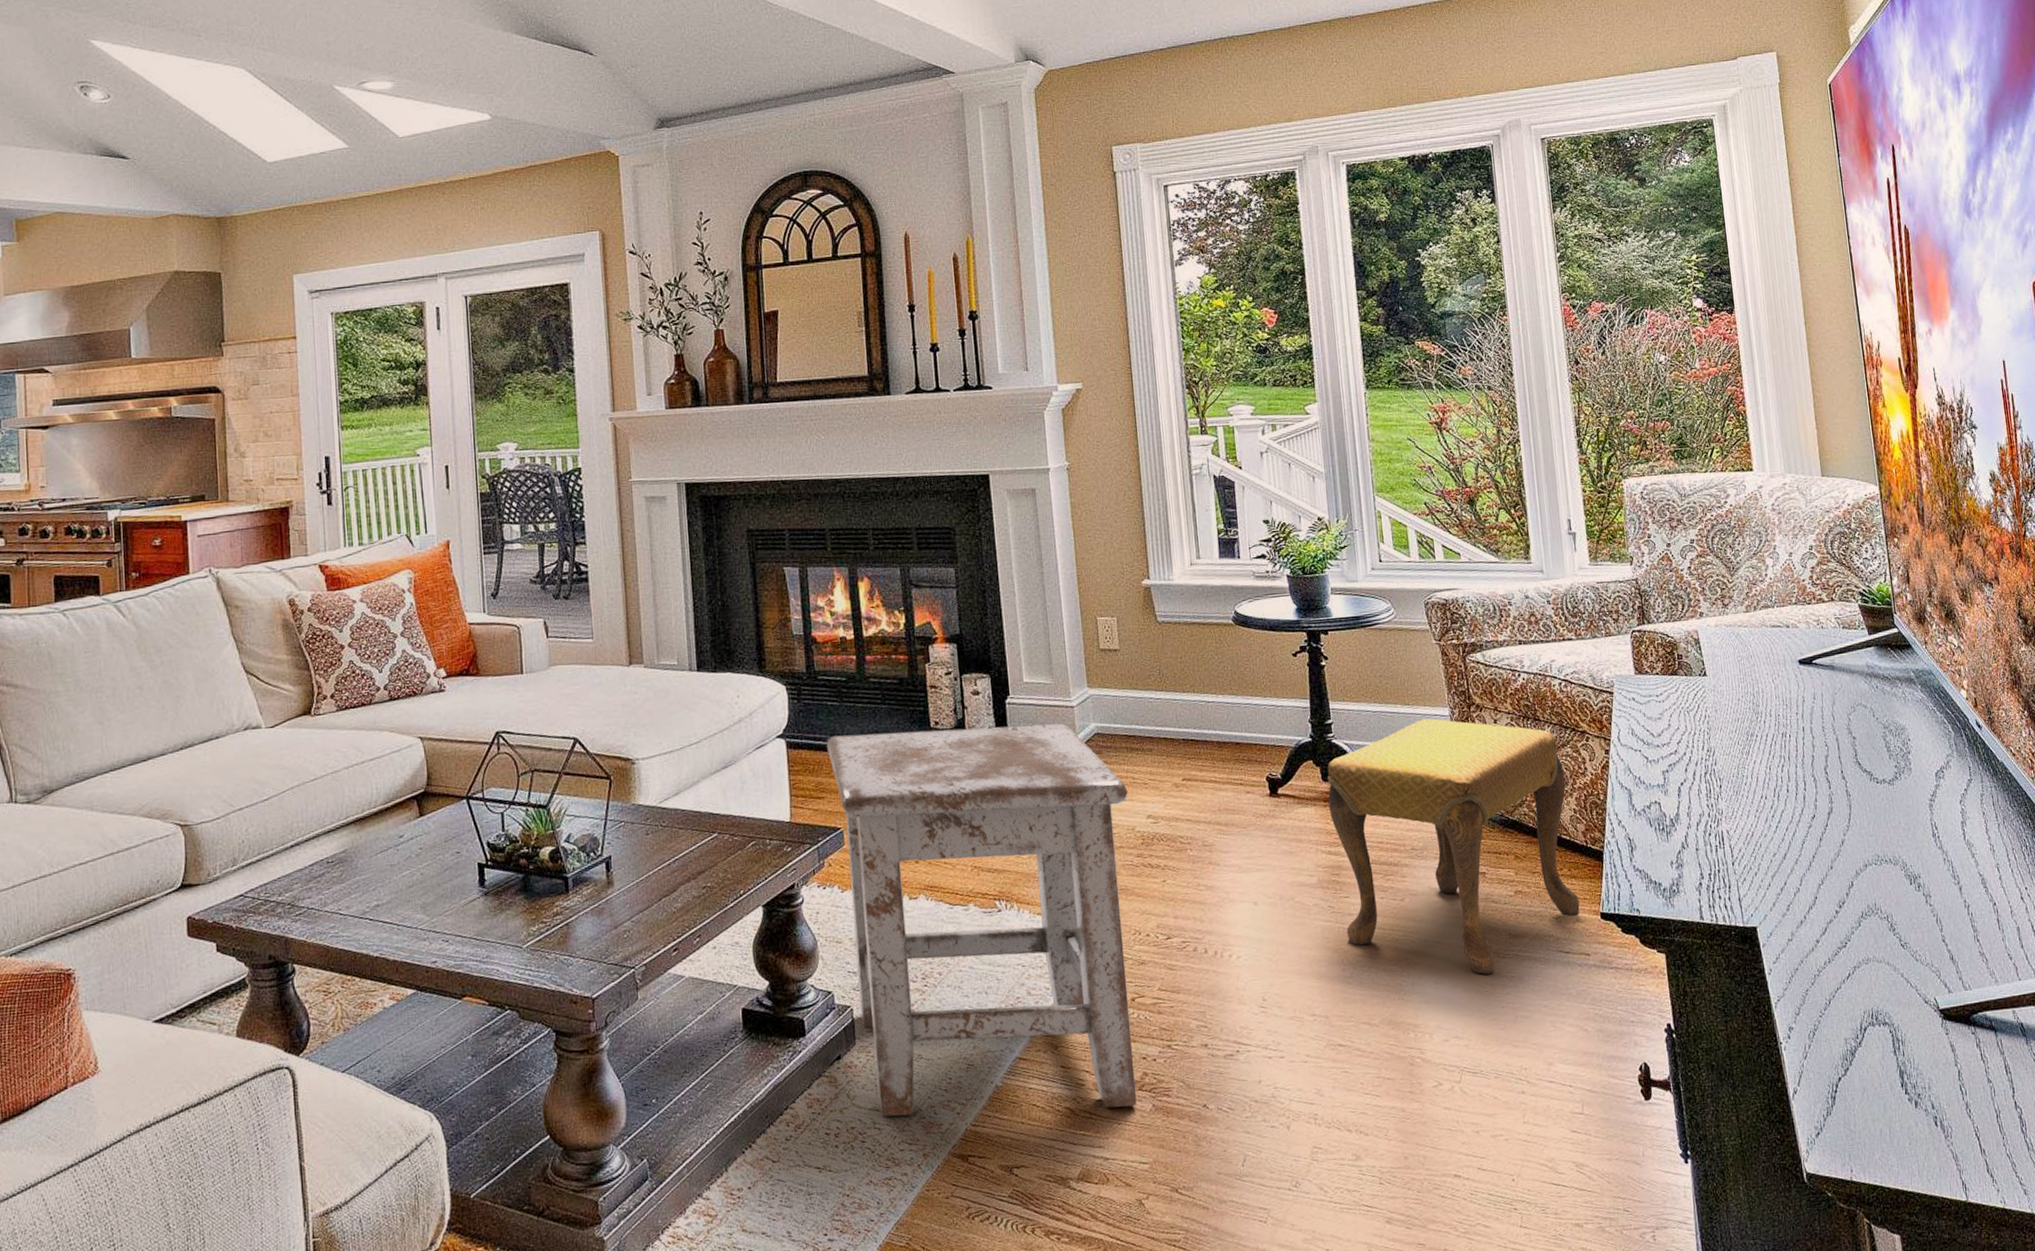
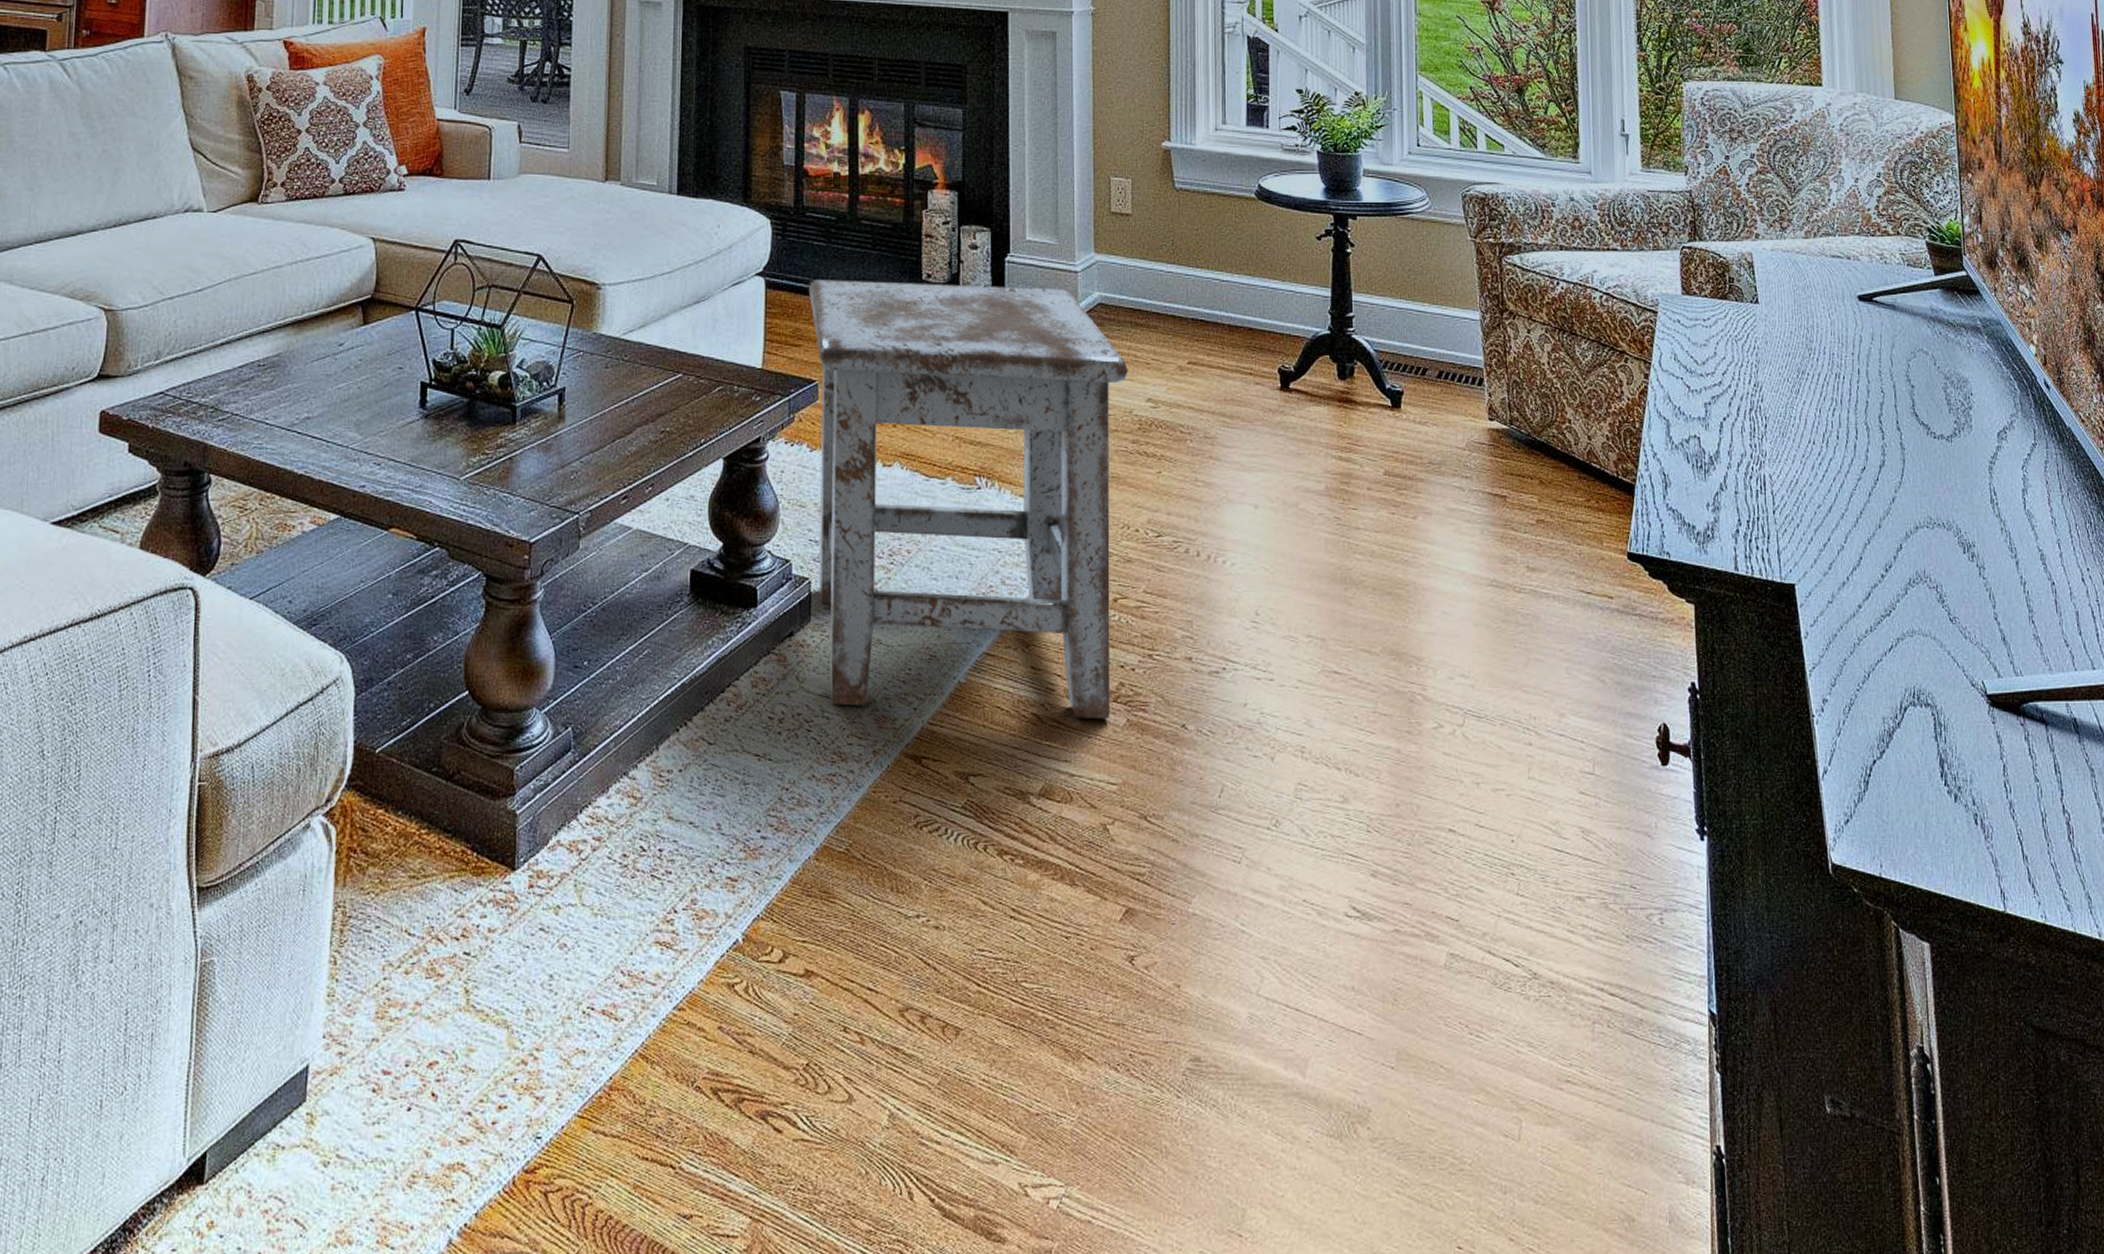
footstool: present [1327,718,1580,974] -> none [1342,321,1606,608]

